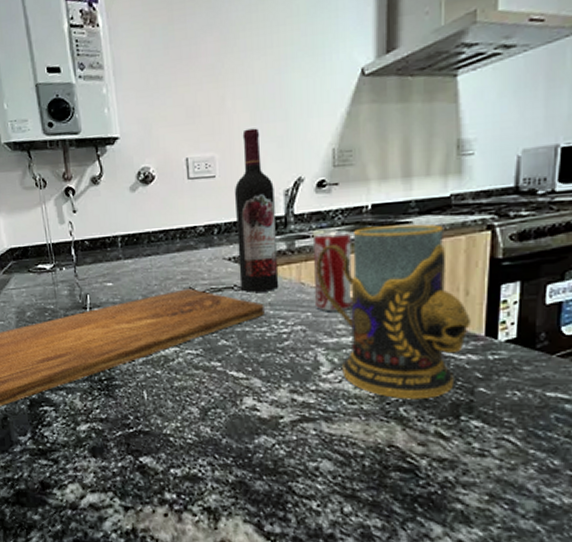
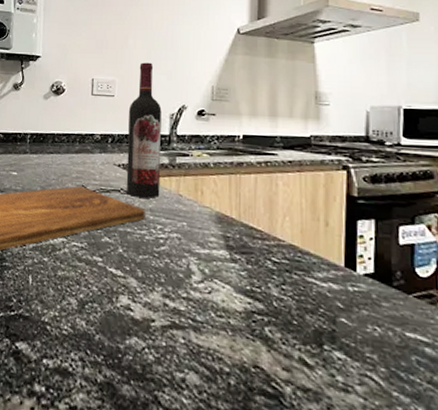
soda can: present [314,228,352,312] -> none [191,150,224,225]
mug: present [316,224,470,400] -> none [193,153,331,322]

